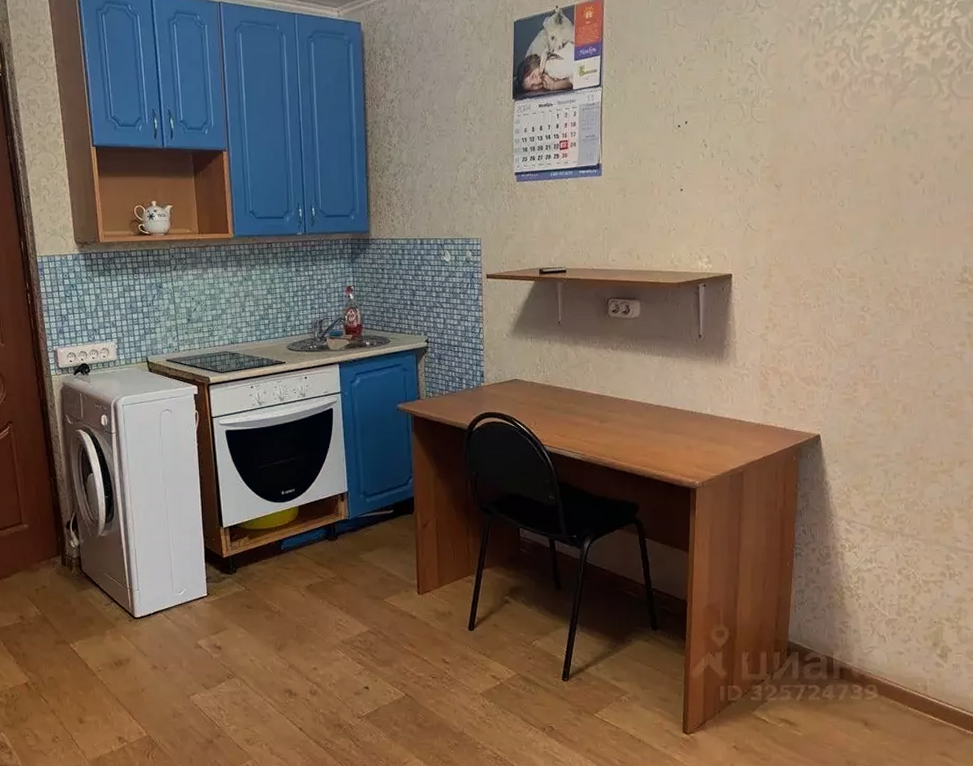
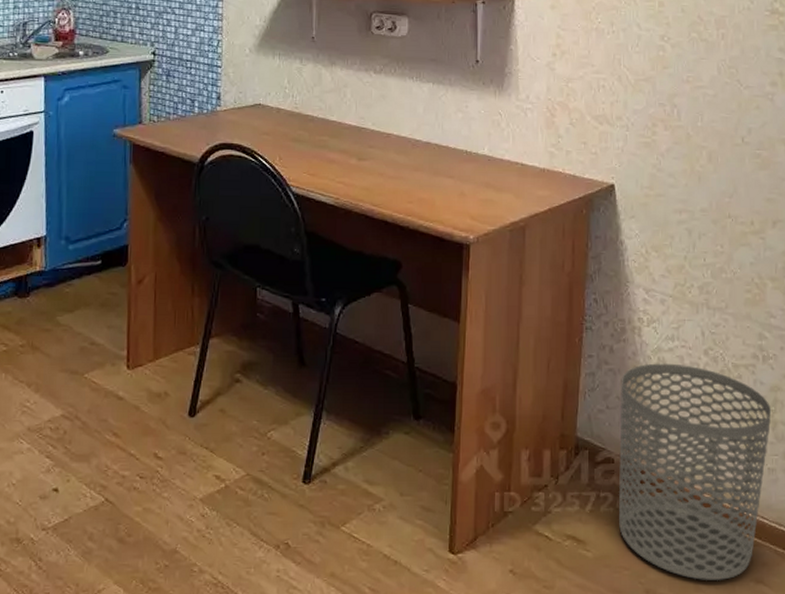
waste bin: none [825,581,957,753] -> present [619,363,772,580]

